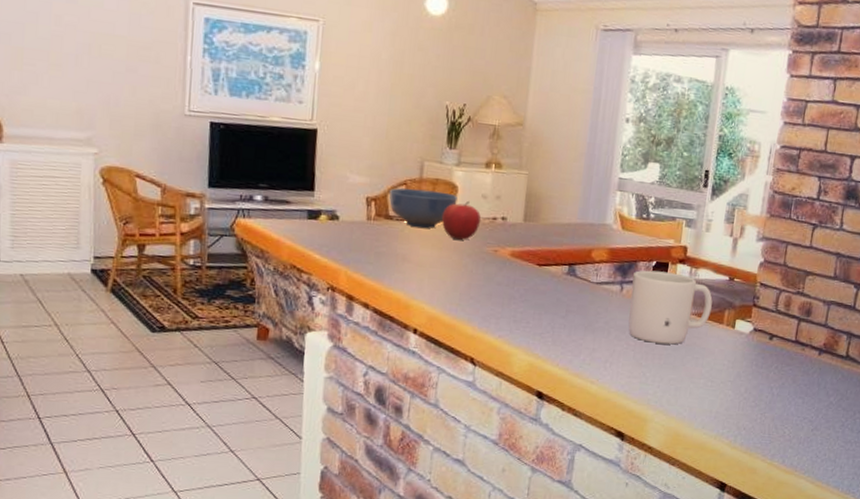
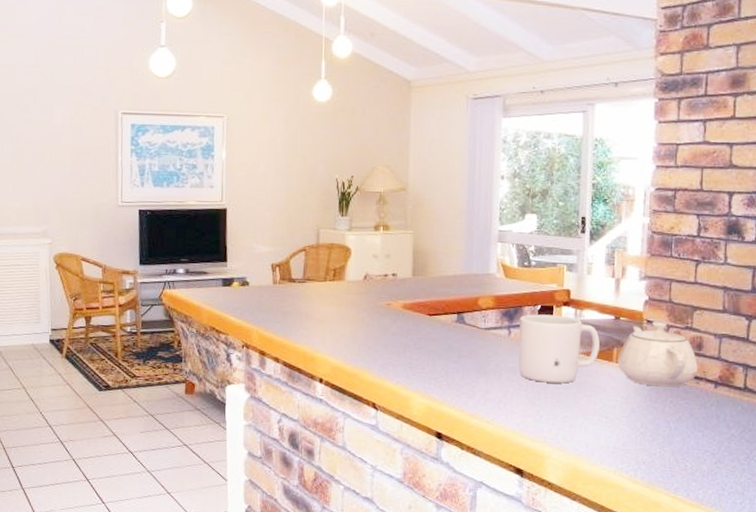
bowl: present [389,188,459,228] -> none [290,253,352,288]
fruit: present [442,200,481,240] -> none [339,261,373,296]
teapot: none [727,284,806,353] -> present [617,321,698,388]

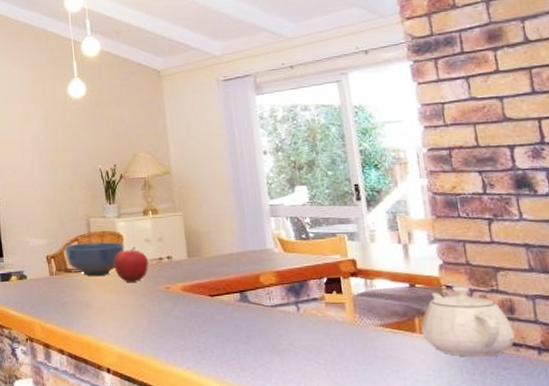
bowl: none [290,253,352,288] -> present [64,242,125,276]
fruit: none [339,261,373,296] -> present [114,246,148,282]
mug: present [518,314,600,384] -> none [306,287,399,359]

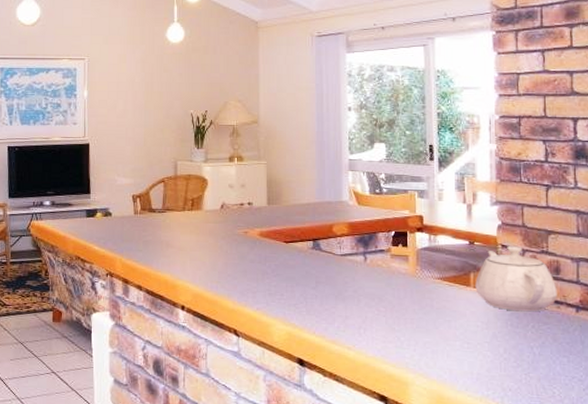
bowl: present [64,242,125,276] -> none [150,184,209,217]
fruit: present [114,246,148,282] -> none [197,191,229,225]

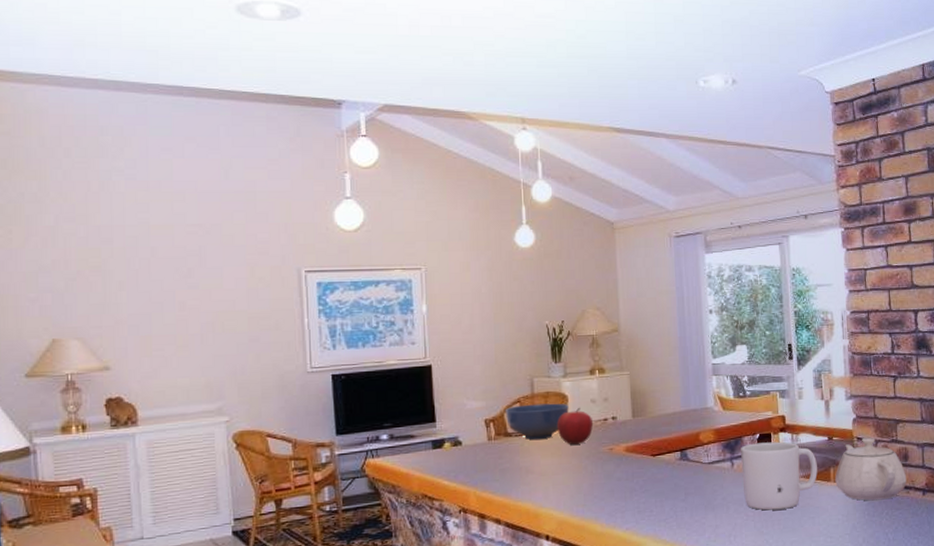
bowl: none [150,184,209,217] -> present [505,403,570,440]
fruit: none [197,191,229,225] -> present [557,407,593,445]
mug: none [375,240,456,309] -> present [741,441,818,511]

